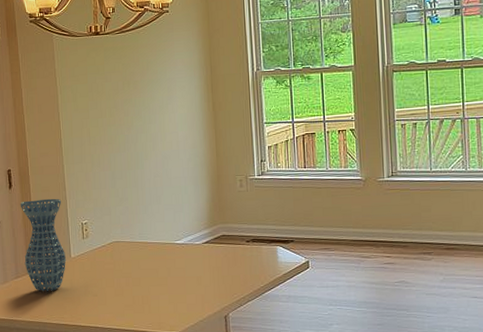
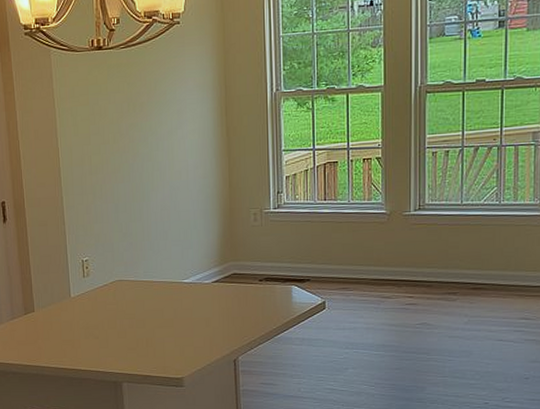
vase: present [20,198,67,292] -> none [15,233,66,334]

